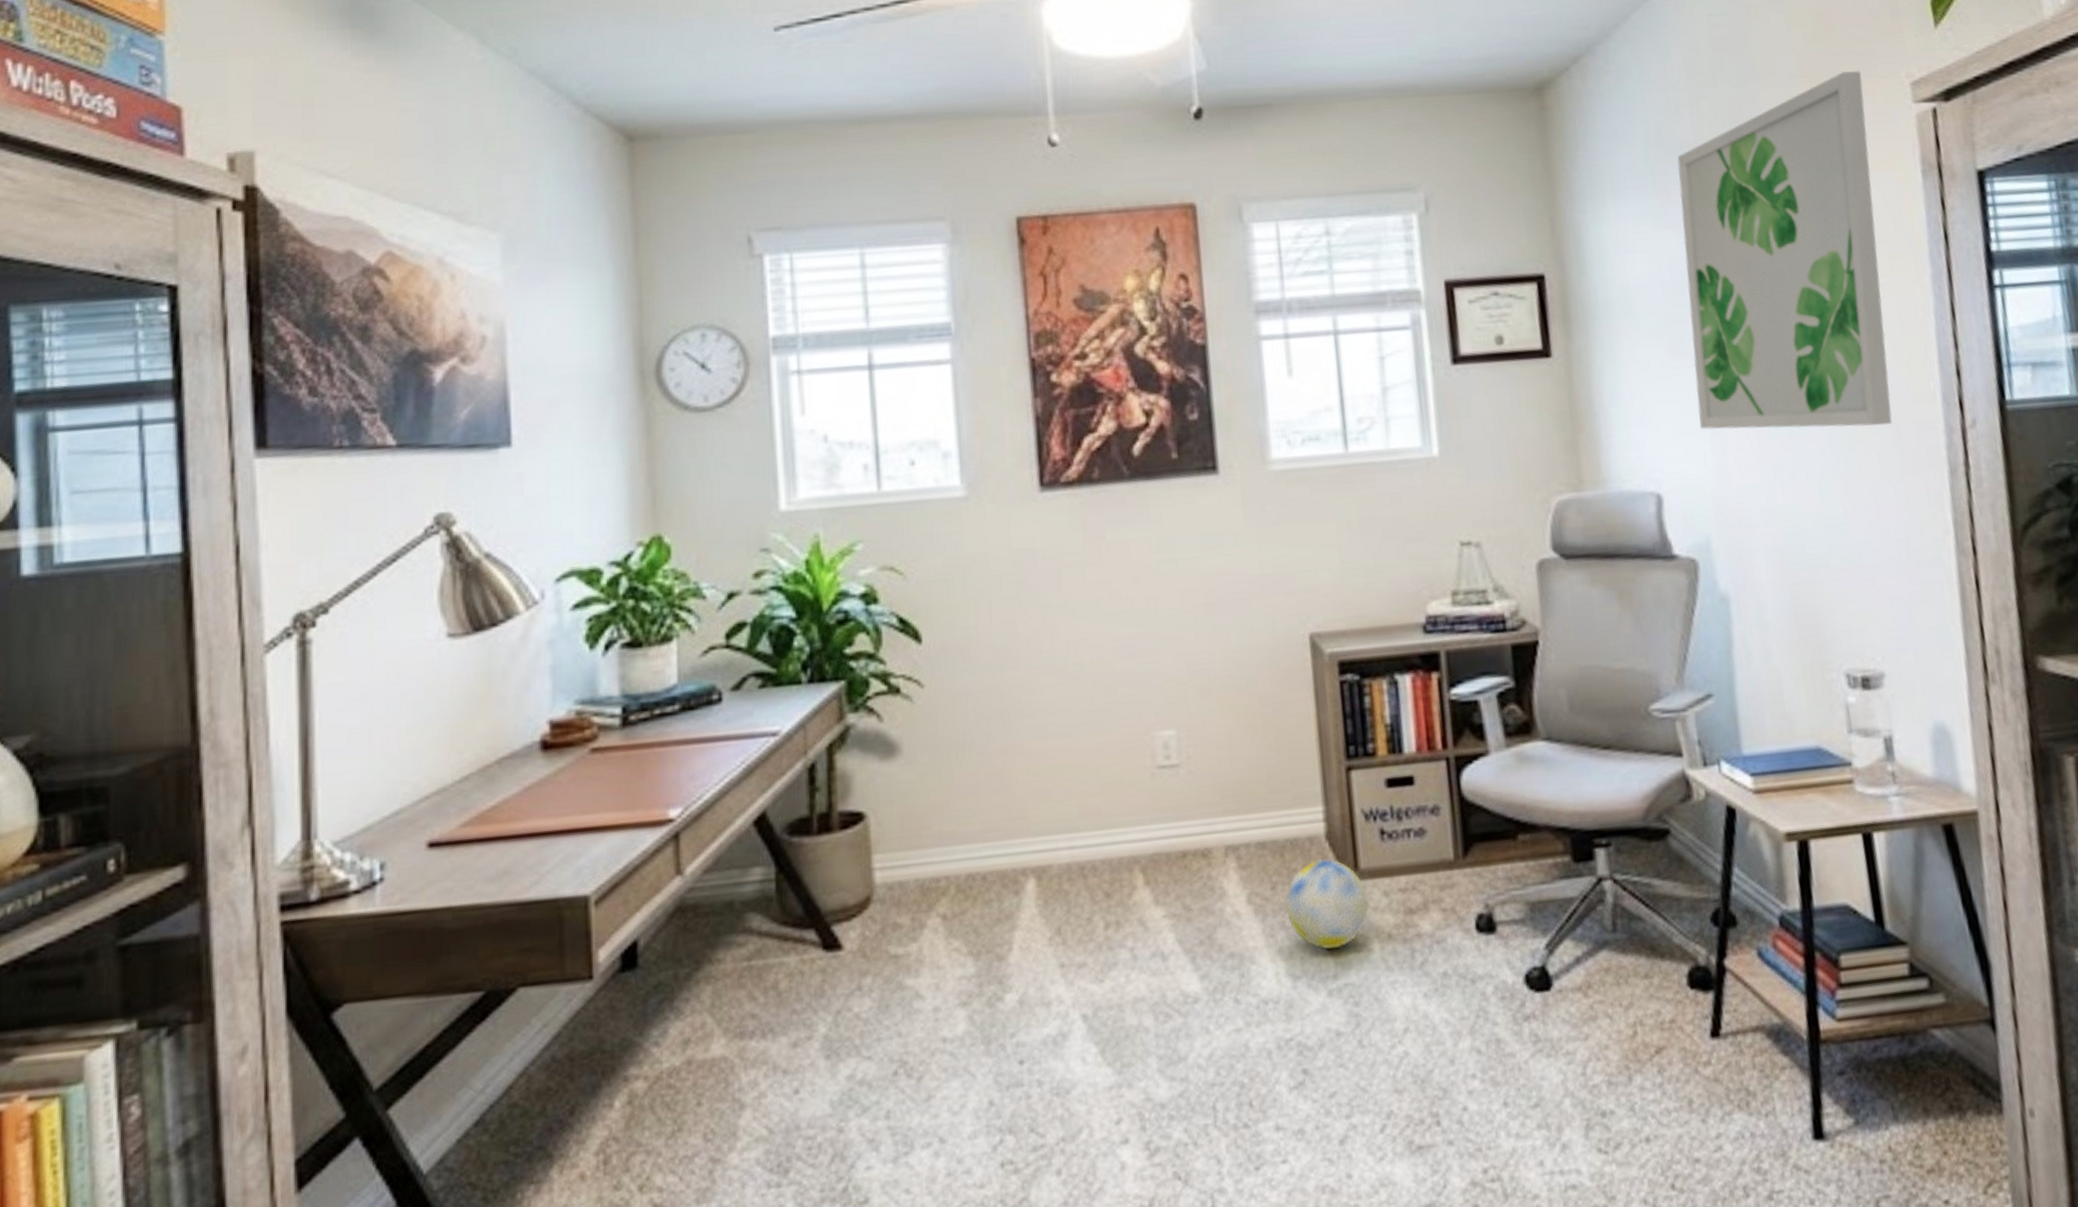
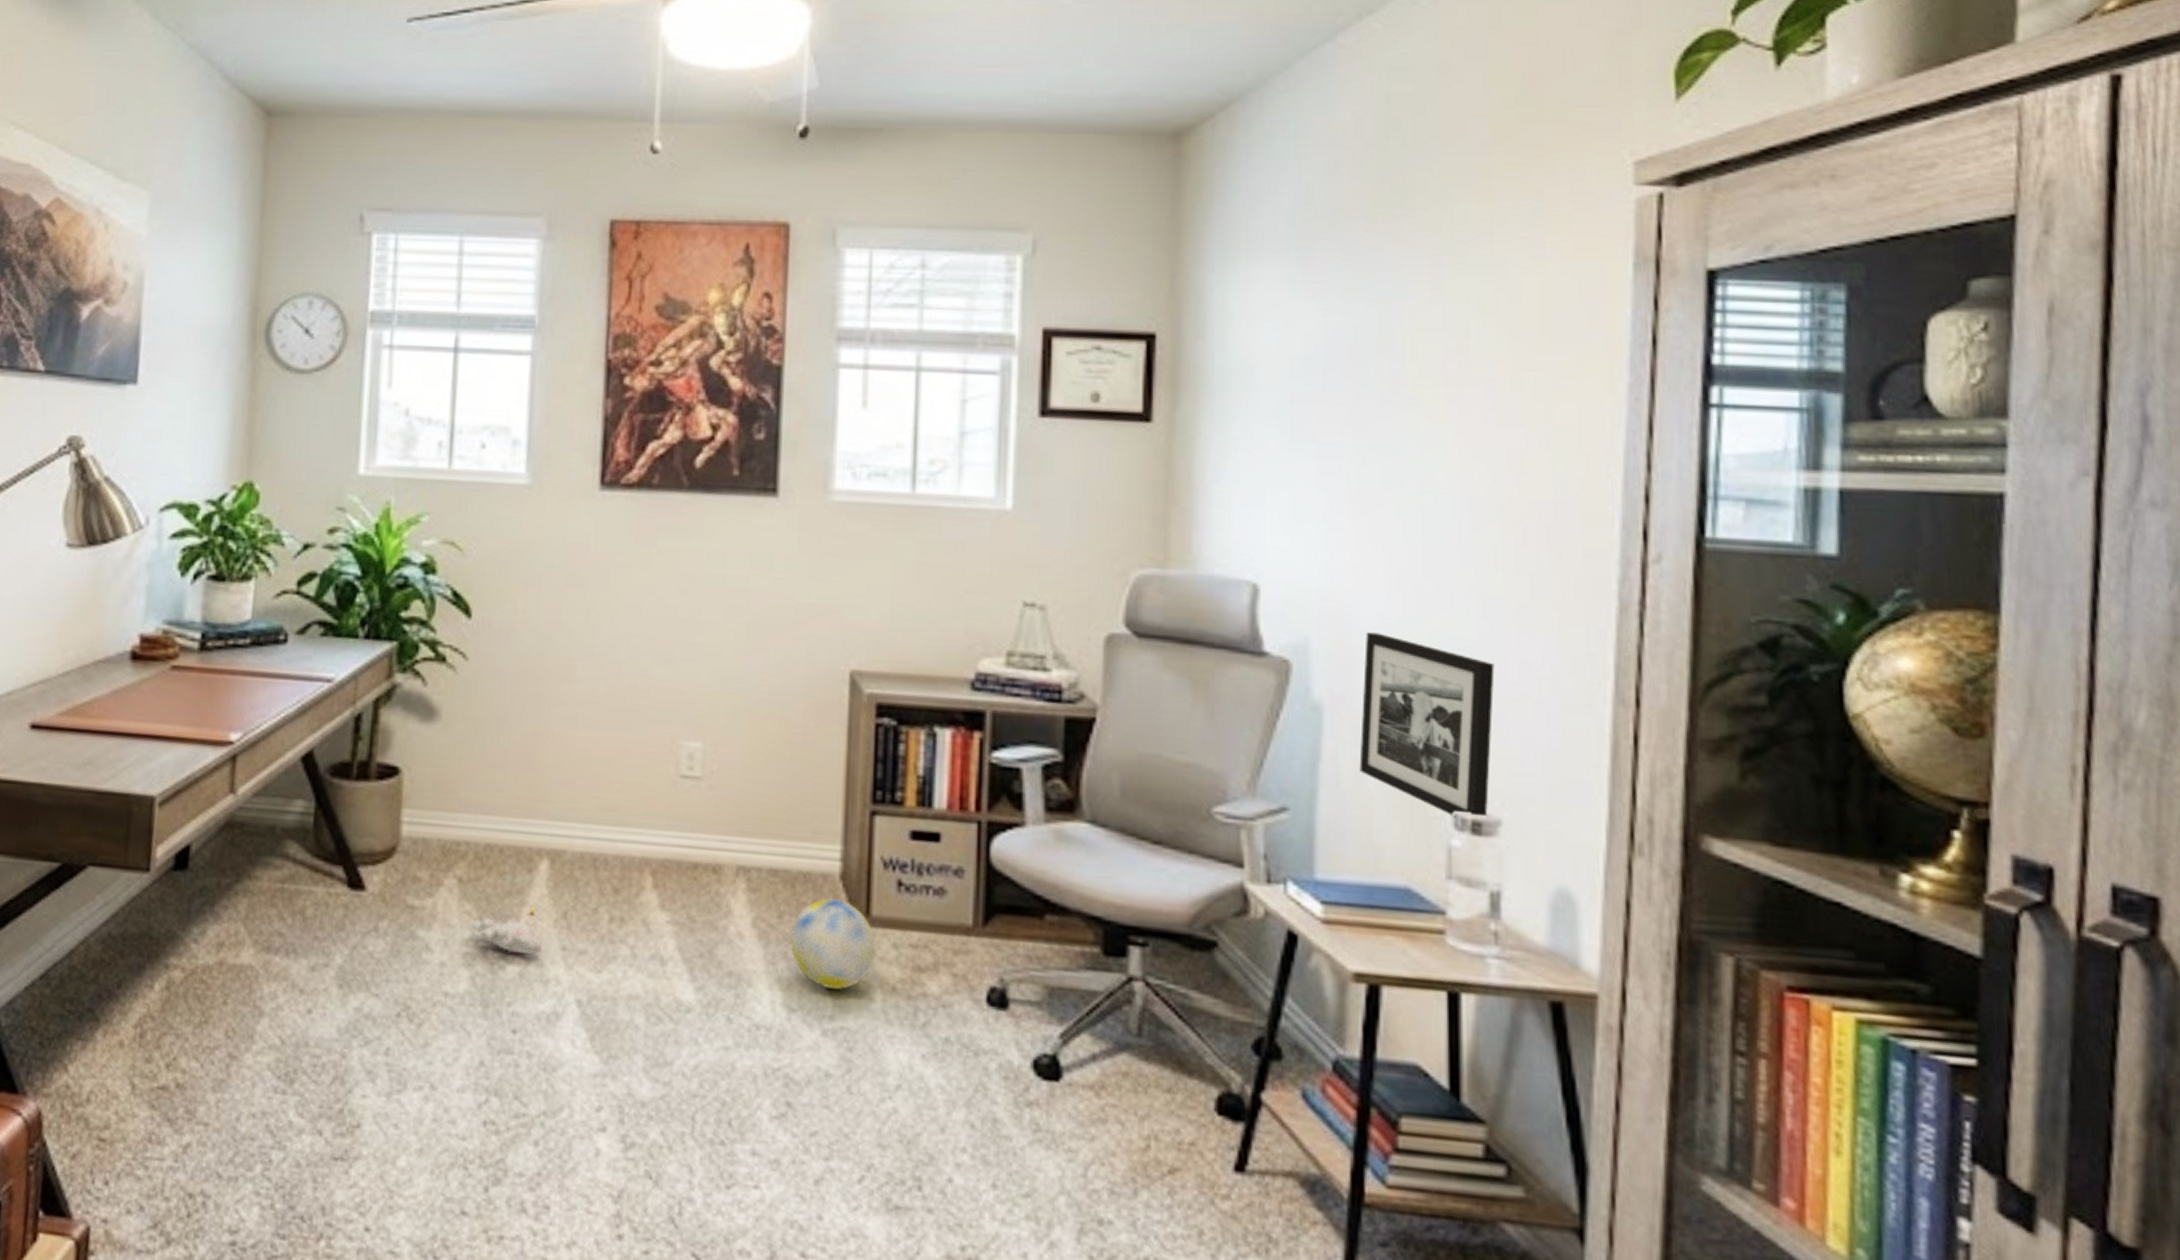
plush toy: none [961,932,1039,983] -> present [470,909,542,956]
wall art: present [1677,70,1892,430] -> none [1314,142,1572,546]
picture frame: none [1755,522,1873,677] -> present [1359,632,1495,818]

